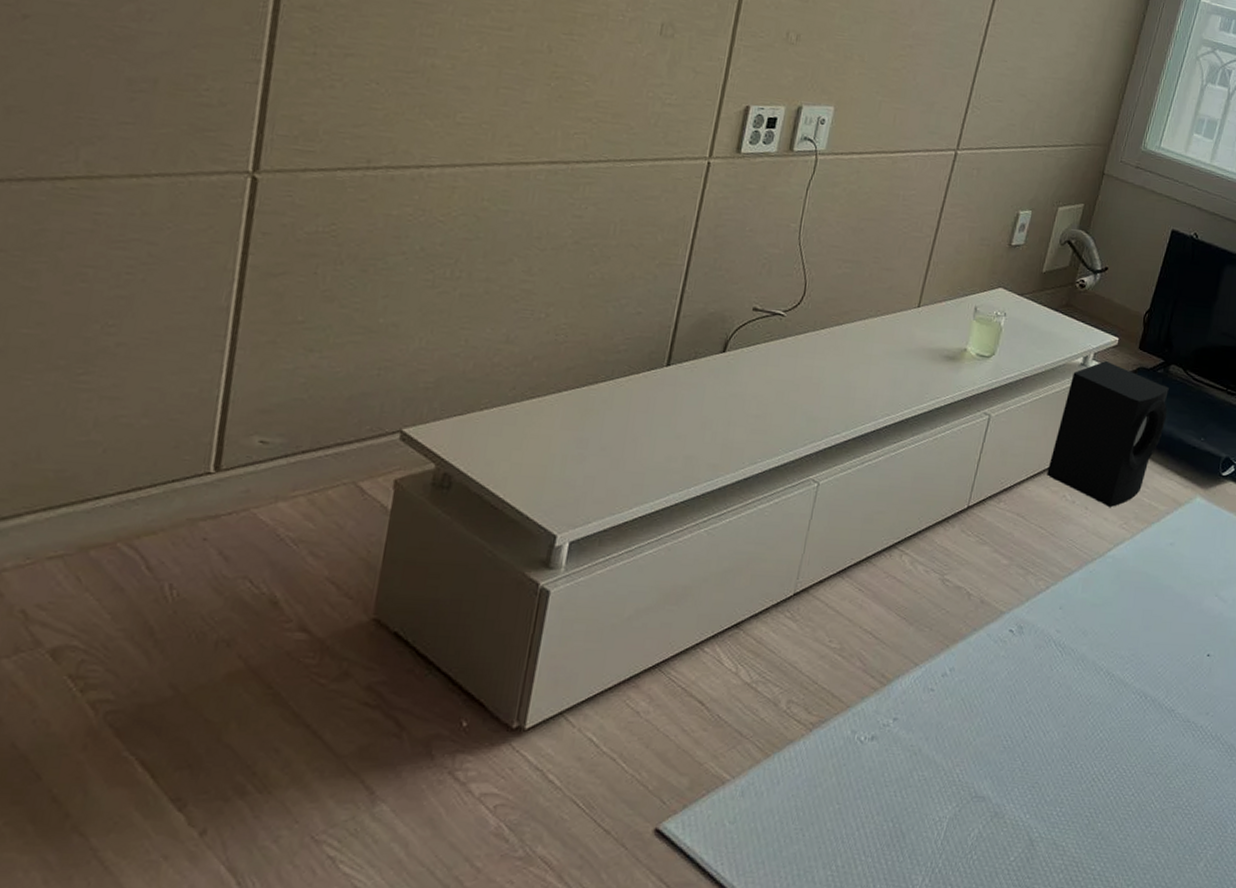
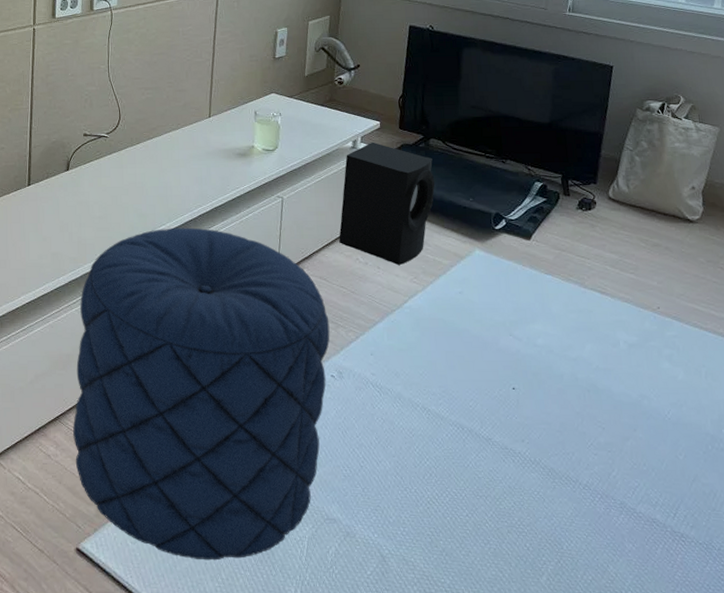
pouf: none [672,438,1019,845] -> present [73,227,330,561]

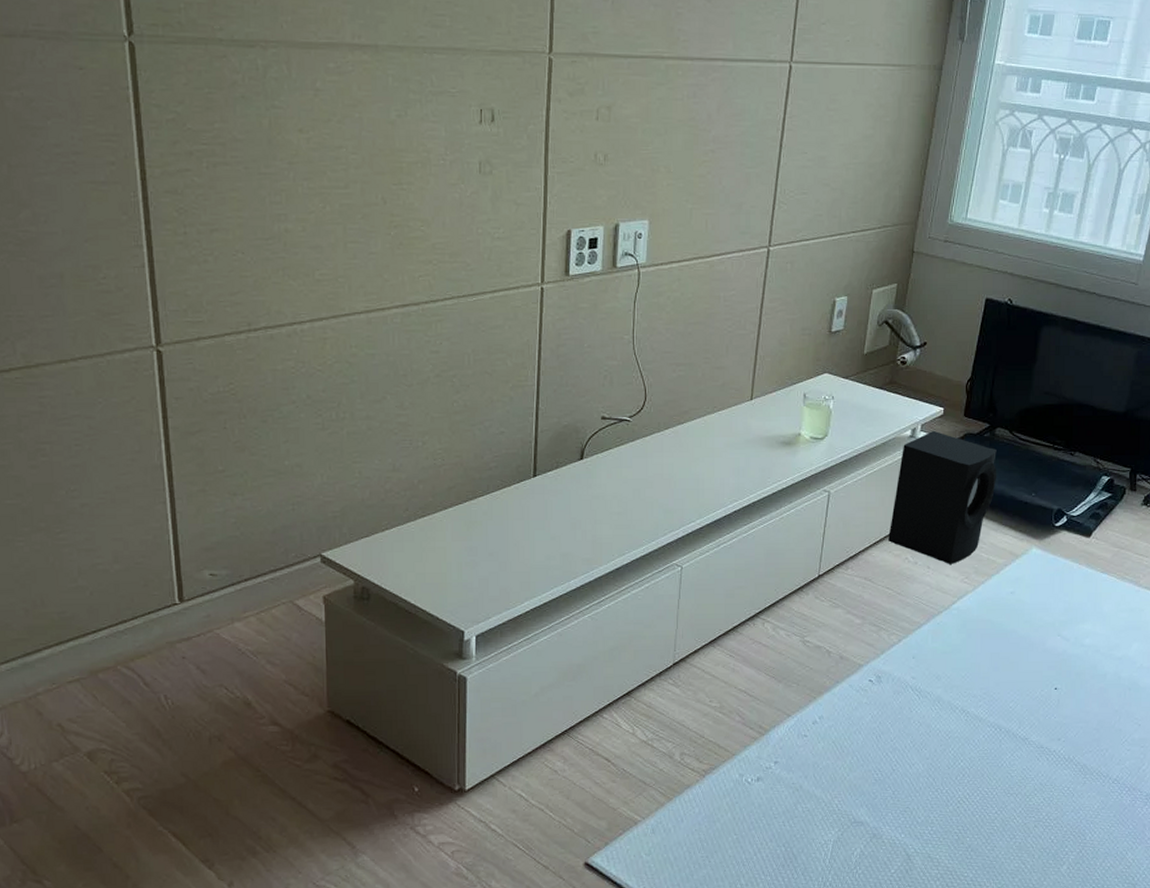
pouf: present [73,227,330,561] -> none [583,525,871,868]

